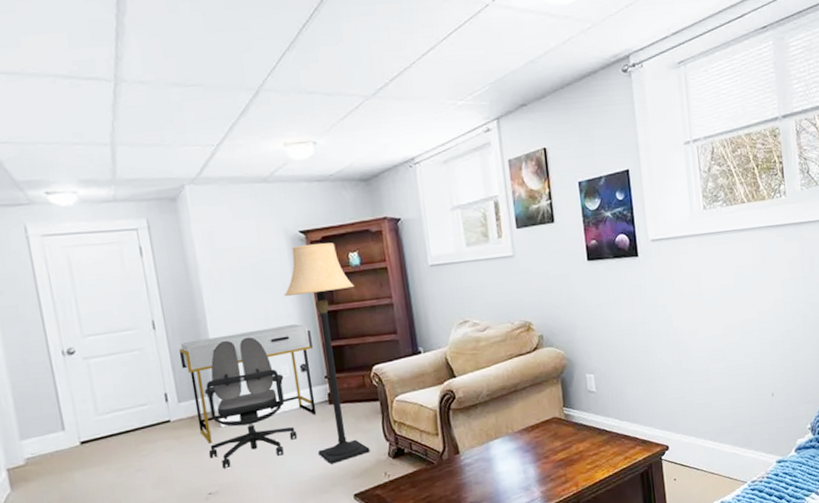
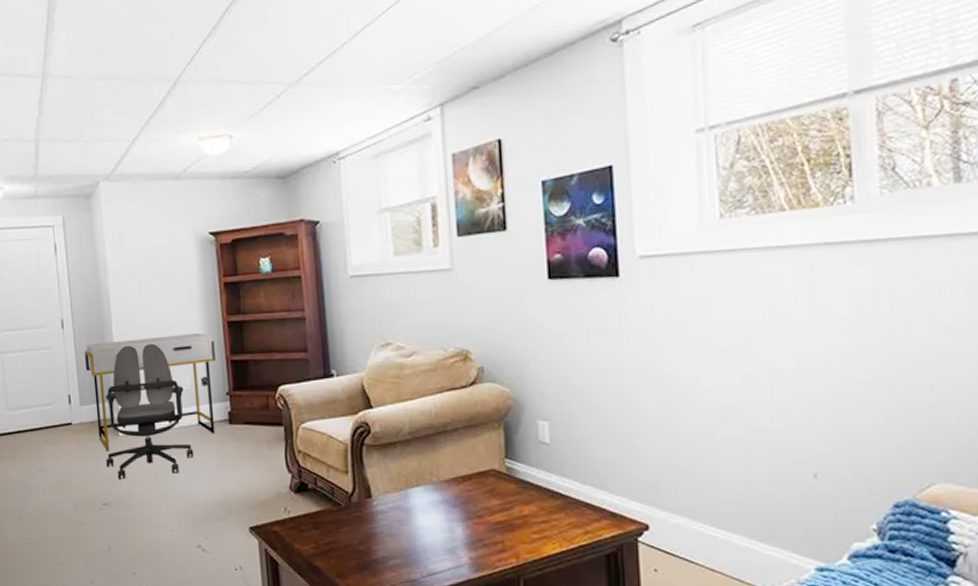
lamp: present [283,242,370,464] -> none [189,246,270,490]

